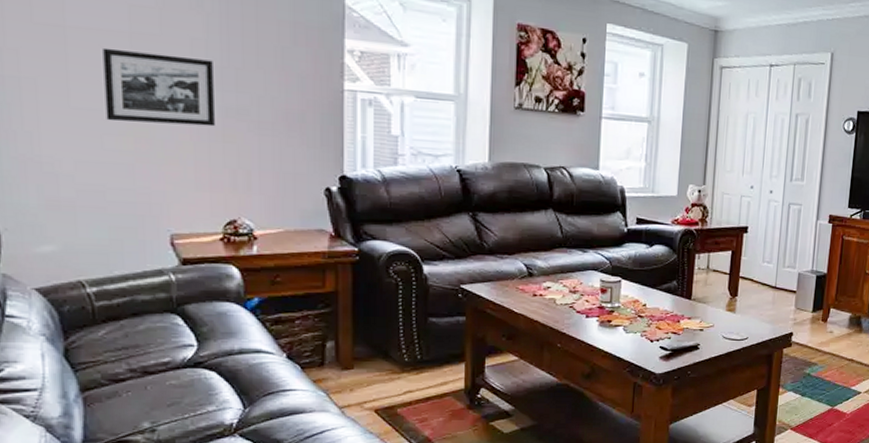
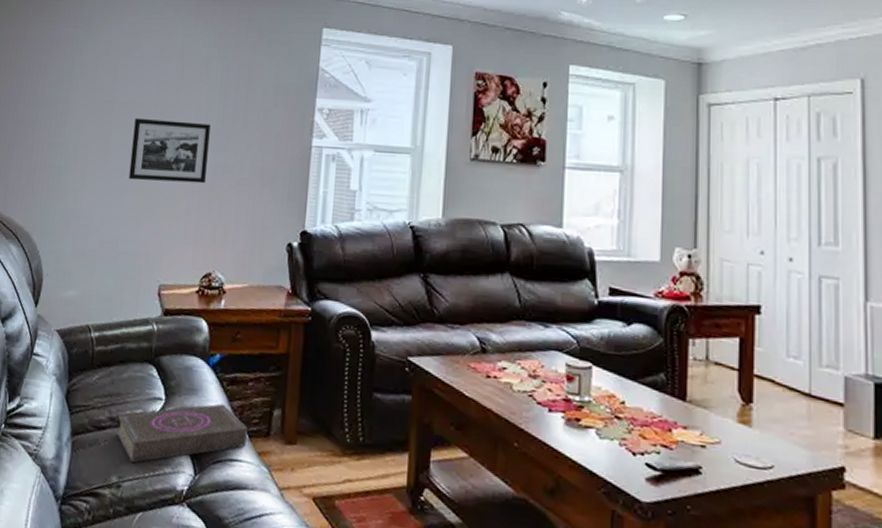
book: none [139,343,299,407] -> present [117,403,248,462]

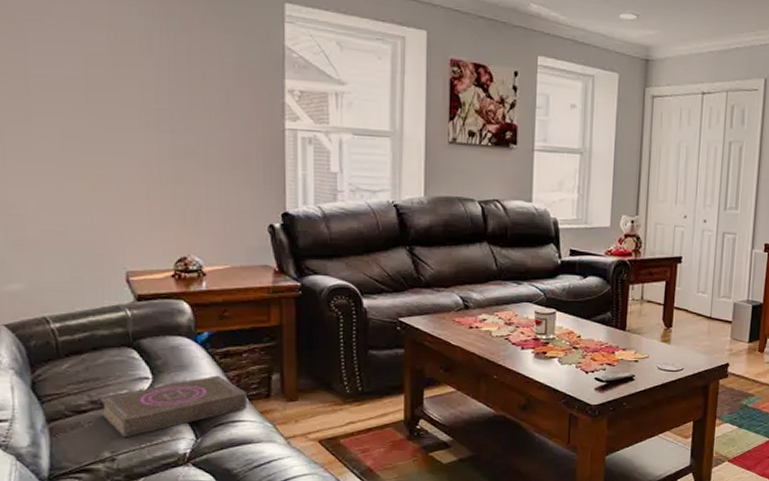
picture frame: present [128,117,211,184] -> none [62,94,165,168]

